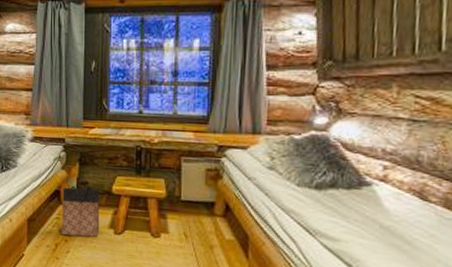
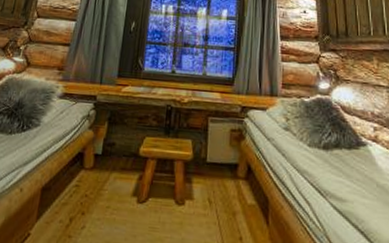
bag: present [61,185,100,237] -> none [78,147,126,208]

